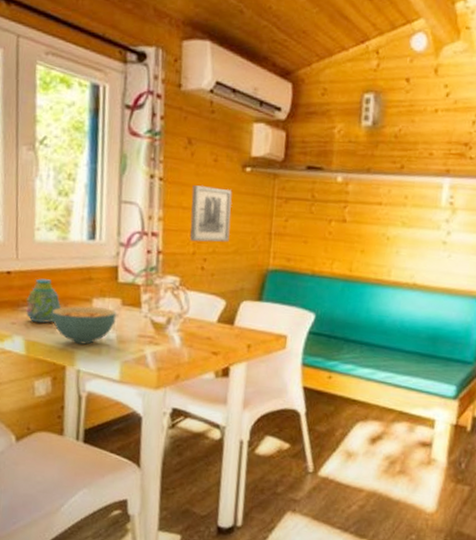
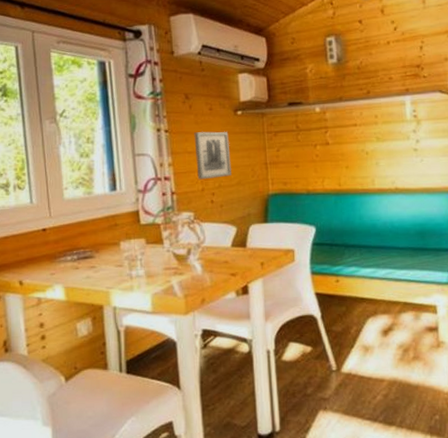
mug: present [26,278,62,323] -> none [61,231,94,271]
cereal bowl: present [51,306,116,345] -> none [85,249,142,284]

